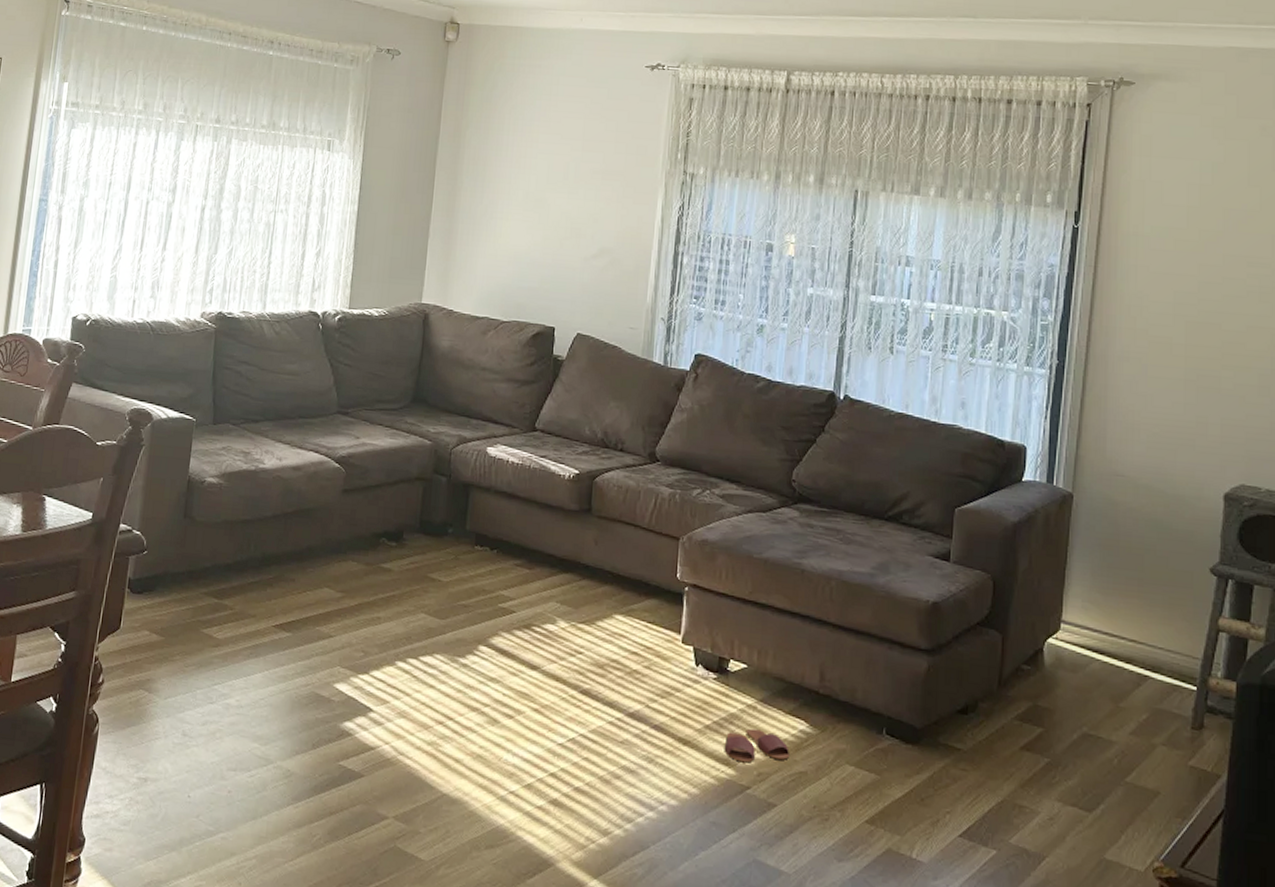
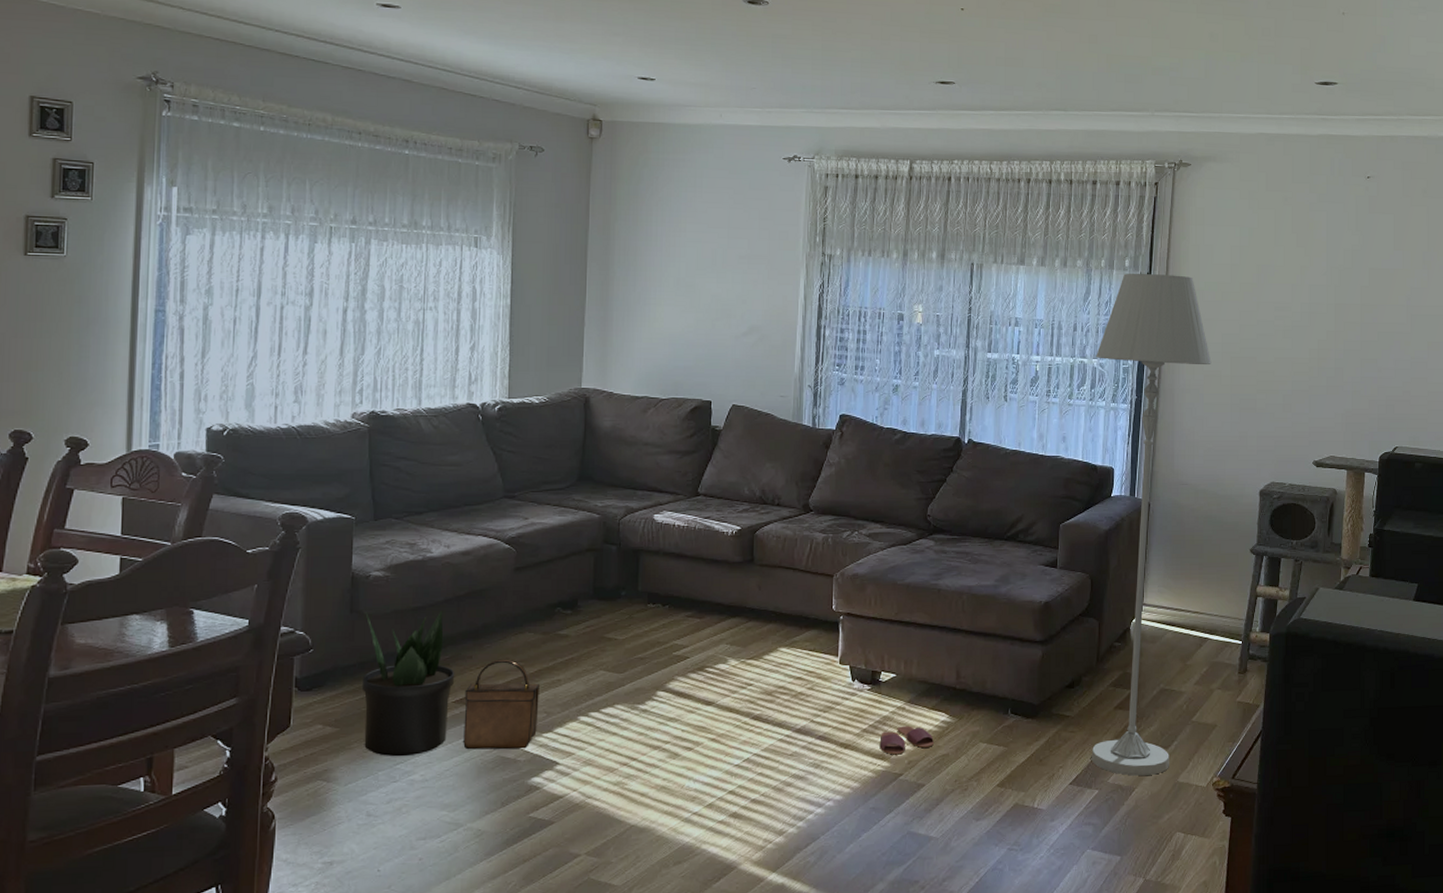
planter: none [186,520,277,678] -> present [361,610,455,757]
handbag: none [279,586,359,689] -> present [463,659,539,750]
floor lamp: none [988,211,1159,844] -> present [1091,273,1212,776]

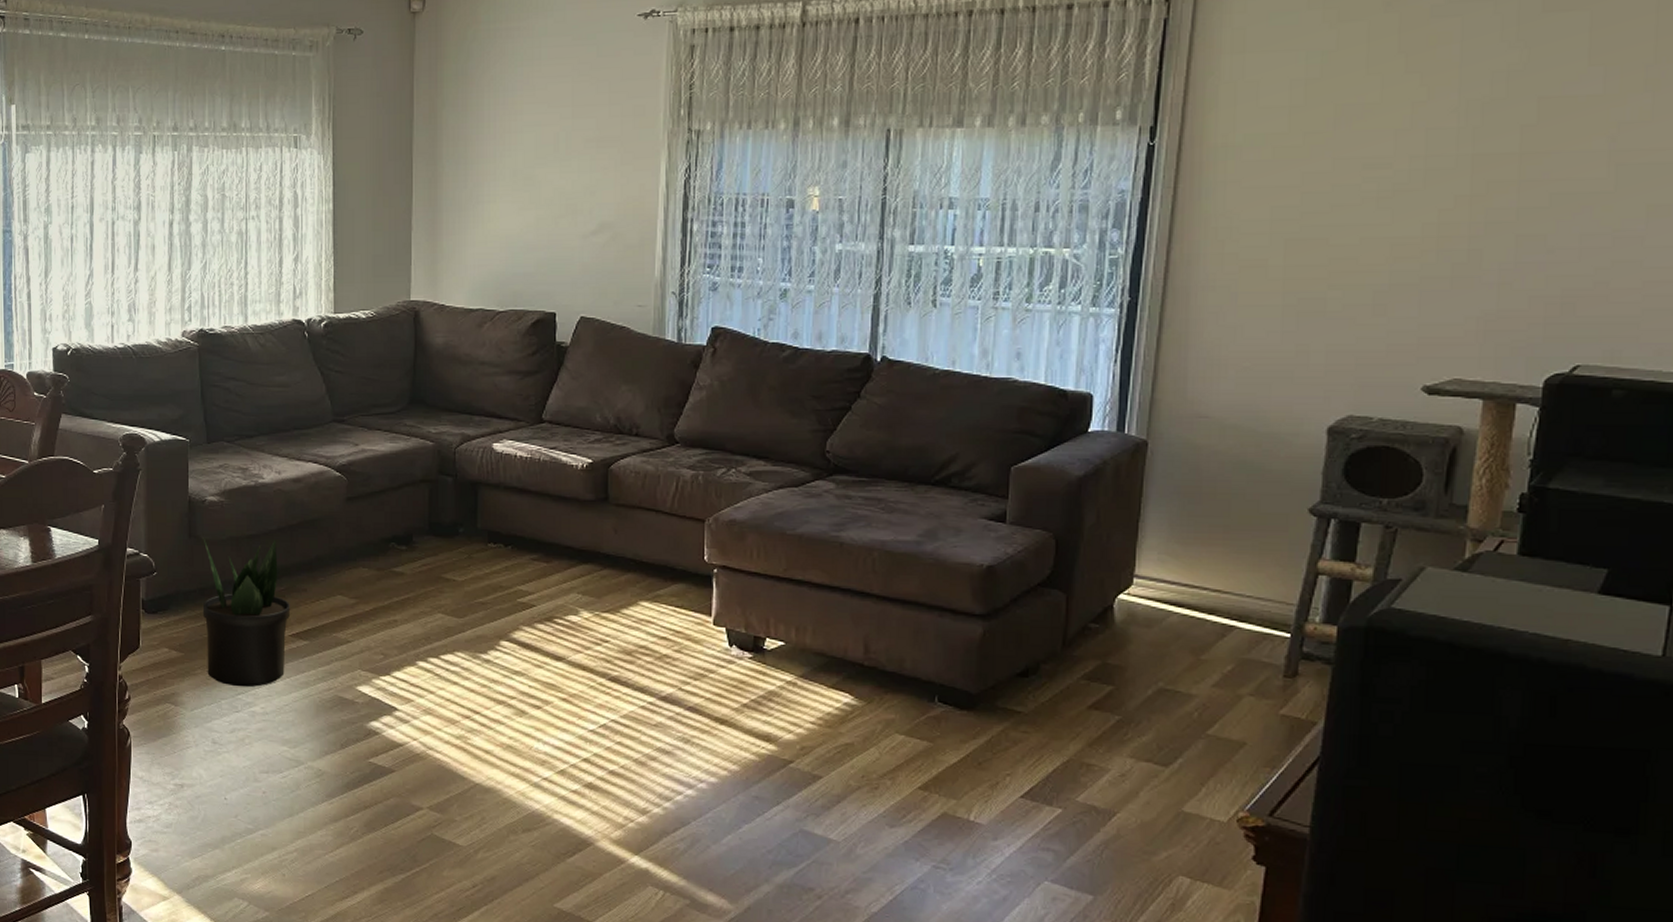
handbag: present [463,659,539,750] -> none [301,594,375,691]
slippers: present [879,726,934,755] -> none [764,704,834,738]
floor lamp: present [1091,273,1212,776] -> none [1052,127,1252,799]

